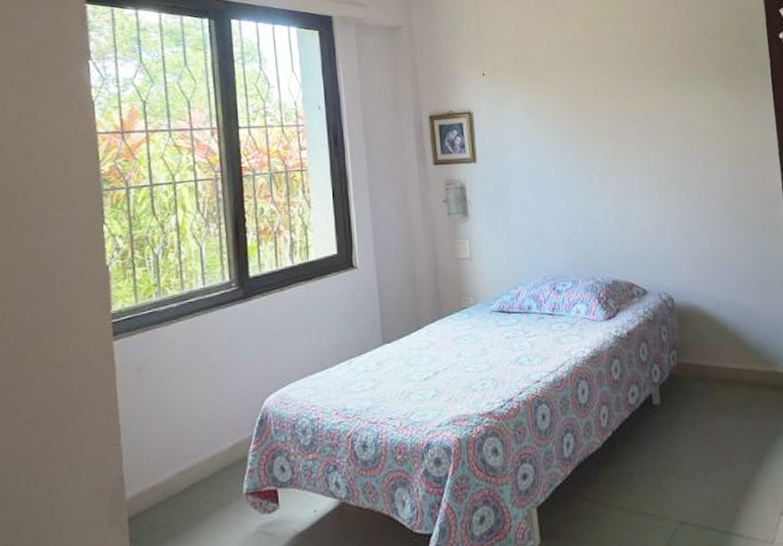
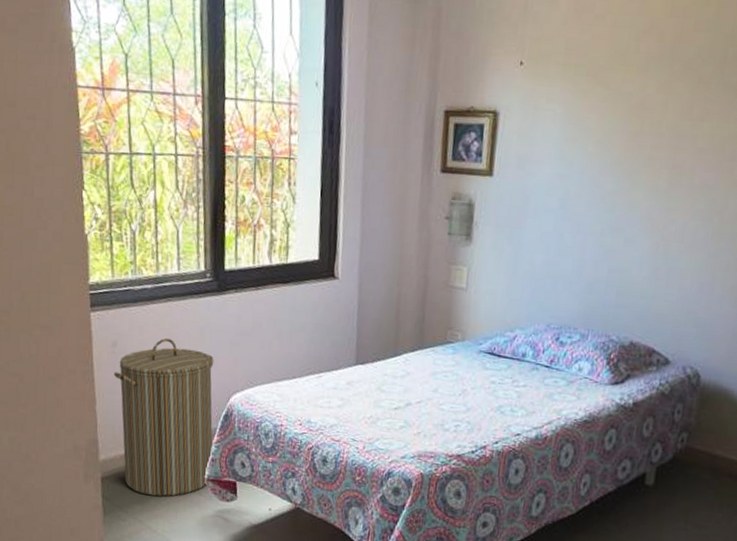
laundry hamper: none [139,353,250,527] -> present [113,338,214,497]

